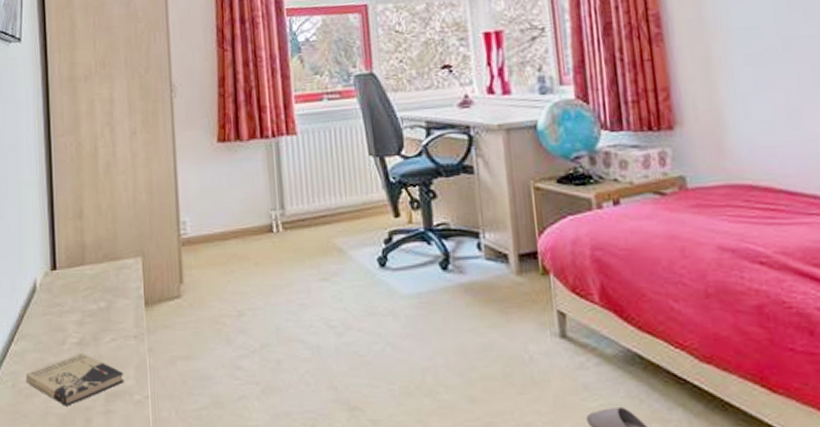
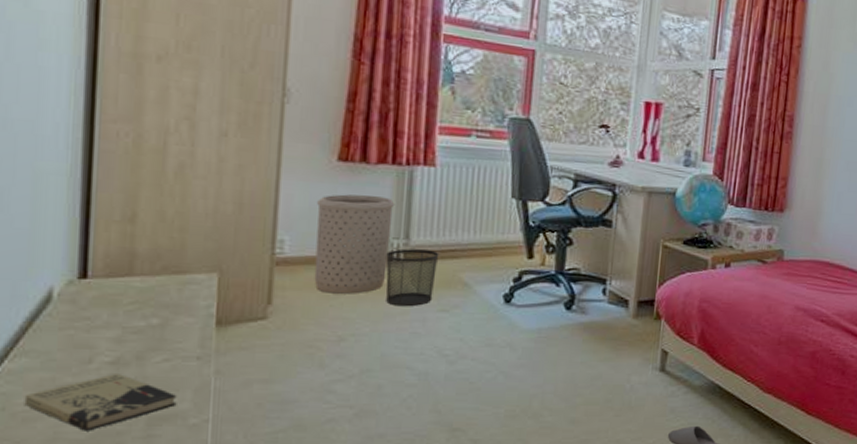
laundry basket: none [207,171,270,269] -> present [314,194,395,294]
waste bin: none [267,218,313,278] -> present [385,248,439,307]

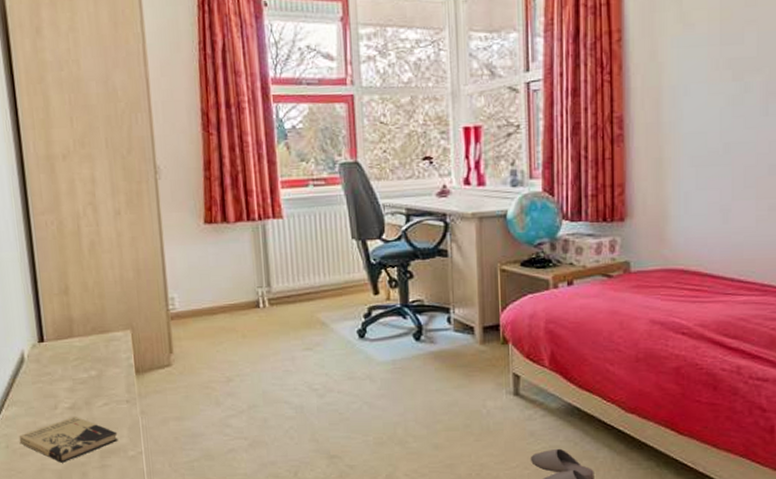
laundry basket: present [314,194,395,294] -> none [194,251,257,340]
waste bin: present [385,248,439,307] -> none [254,295,297,348]

